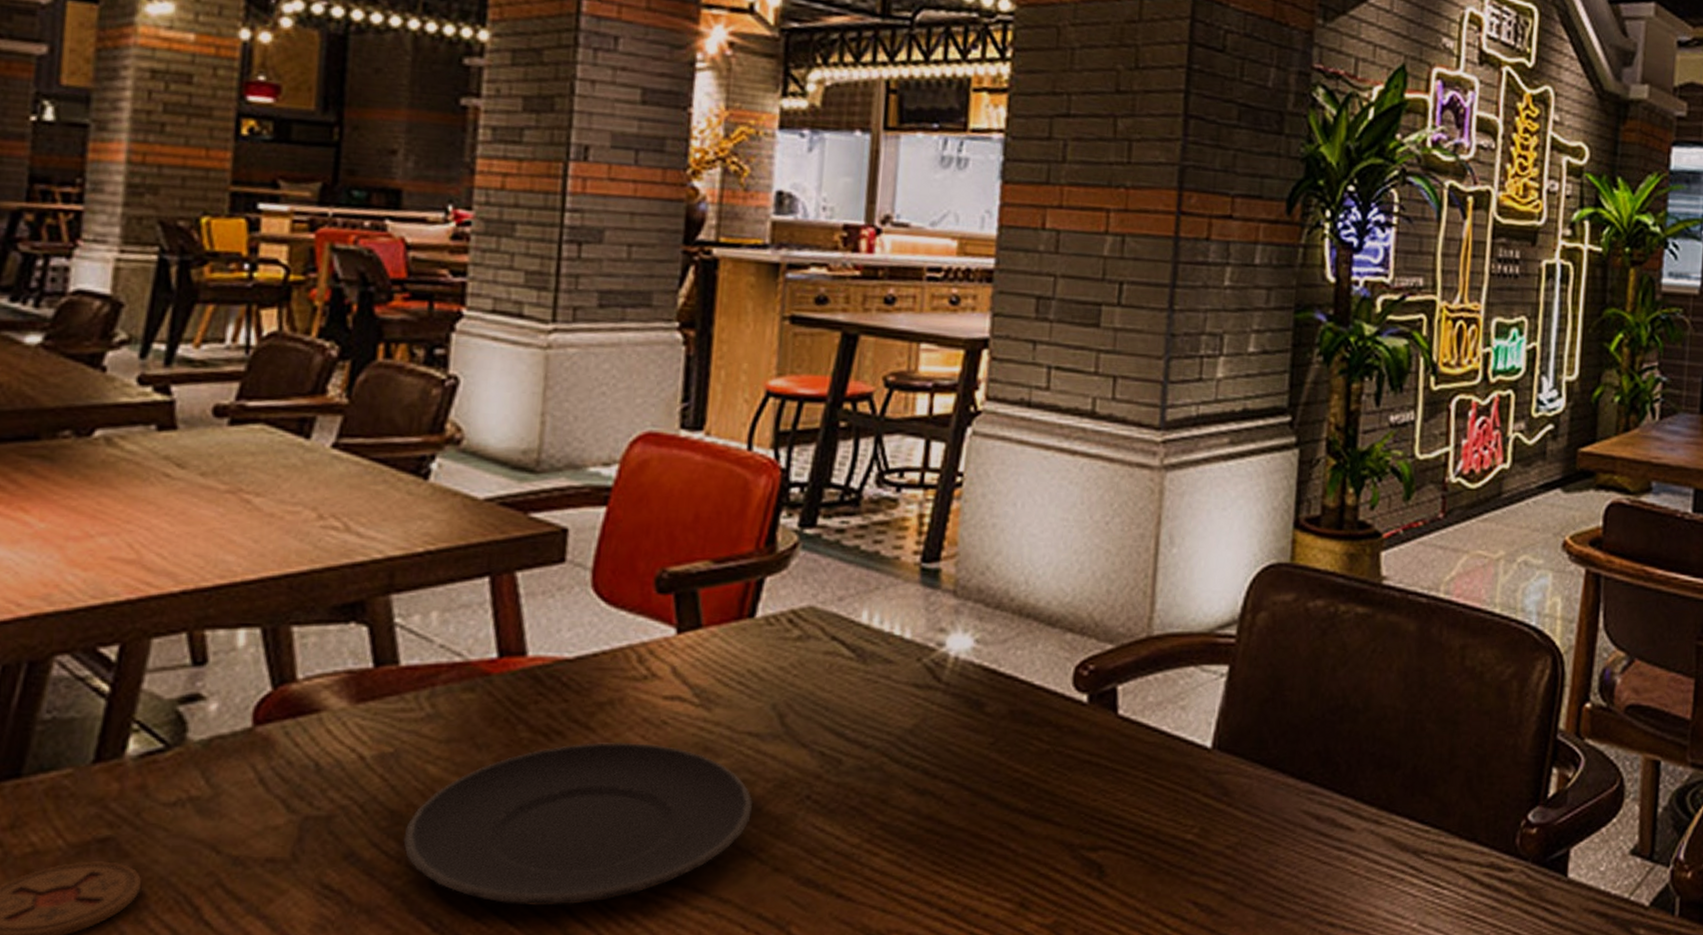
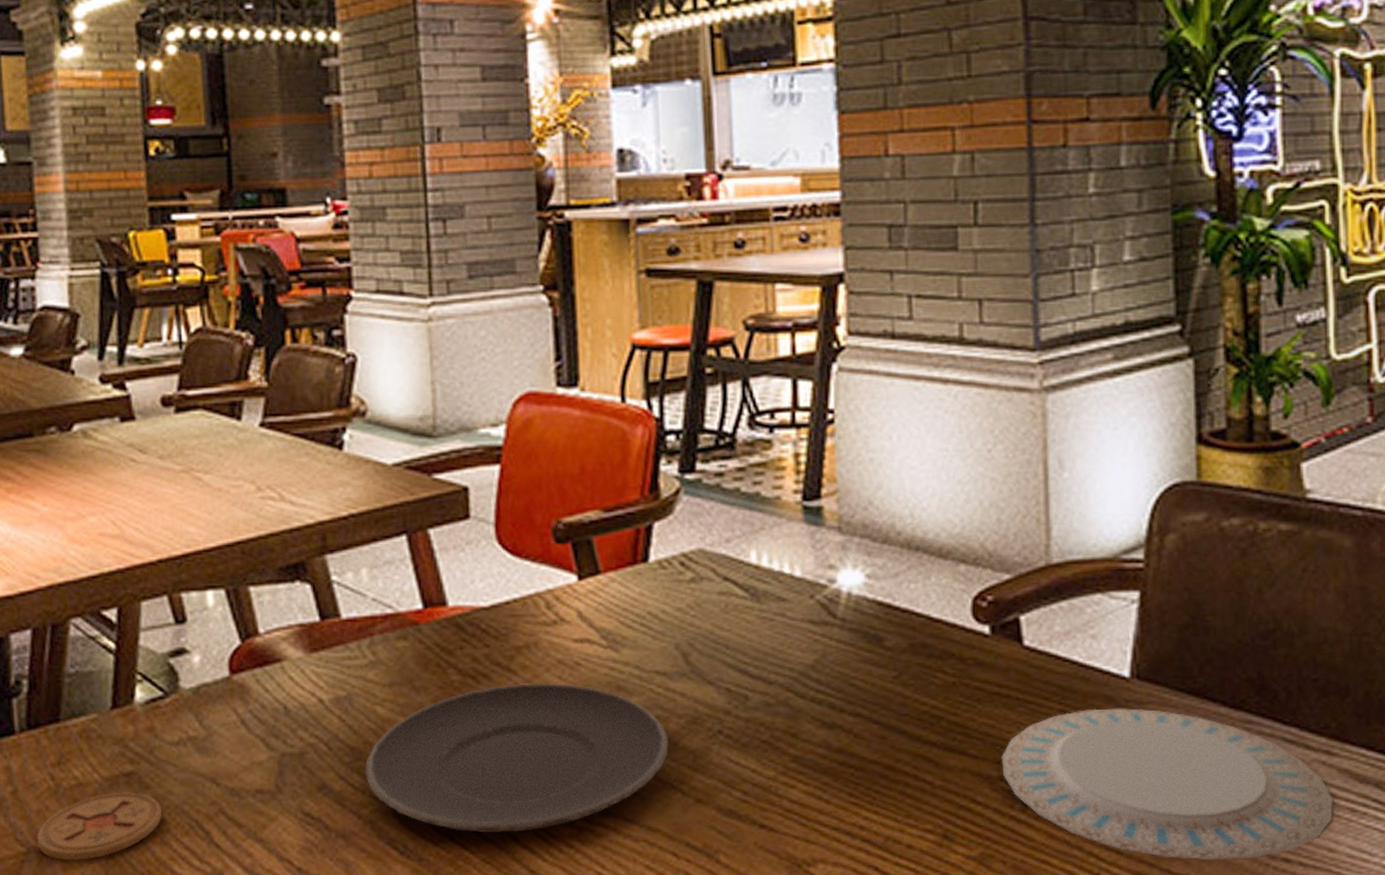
plate: none [1084,778,1377,926] -> present [1001,708,1333,861]

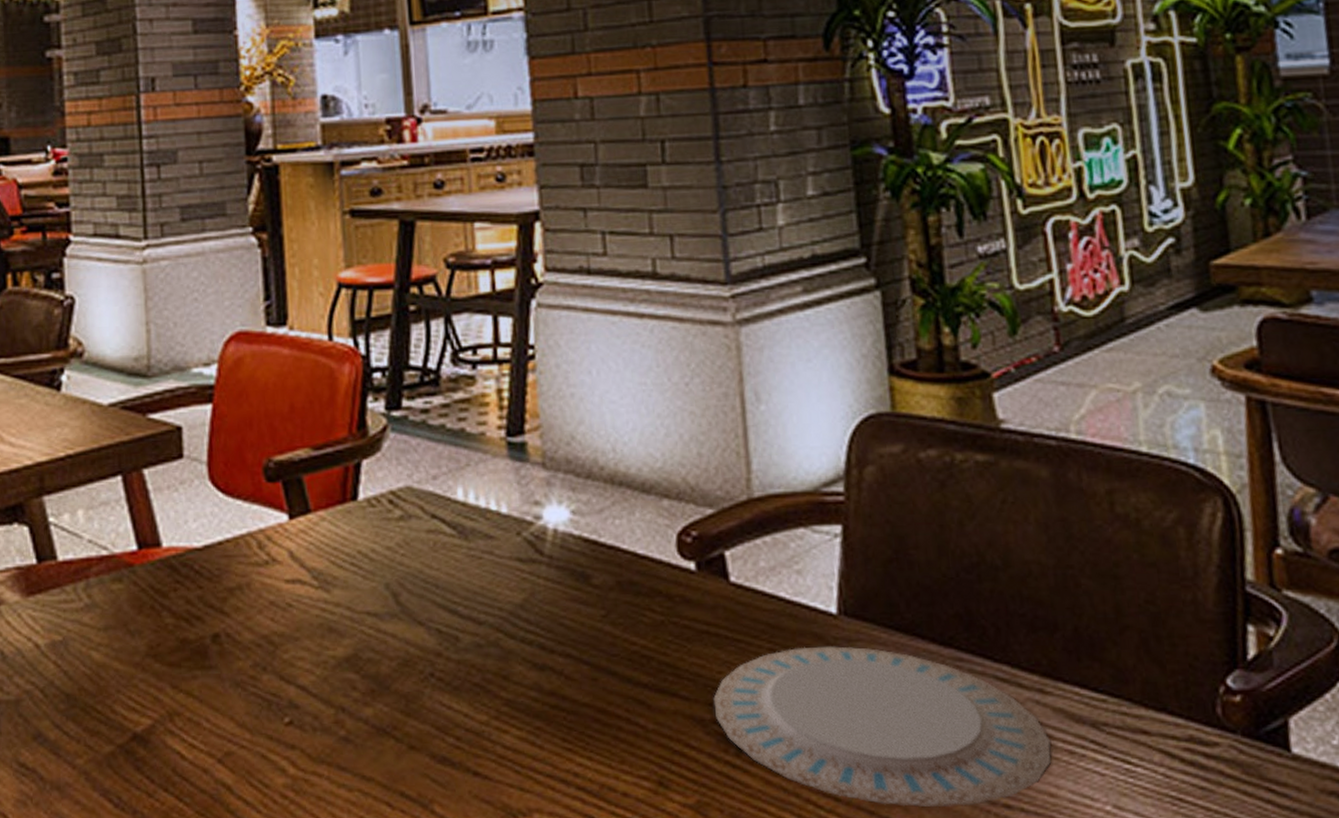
plate: present [365,682,669,833] -> none [80,625,381,783]

